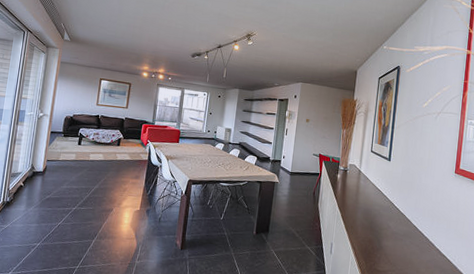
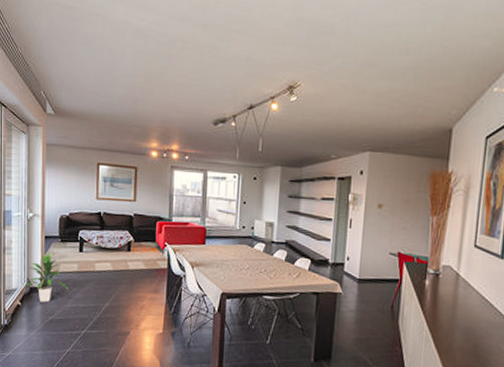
indoor plant: none [29,145,66,184] -> present [25,254,69,303]

